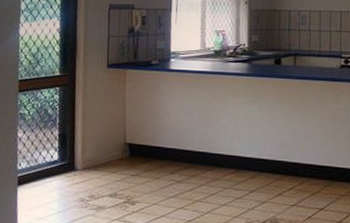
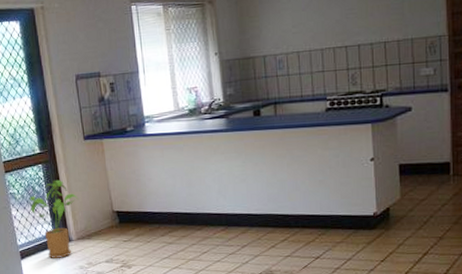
house plant: none [39,104,92,188] -> present [30,179,79,258]

